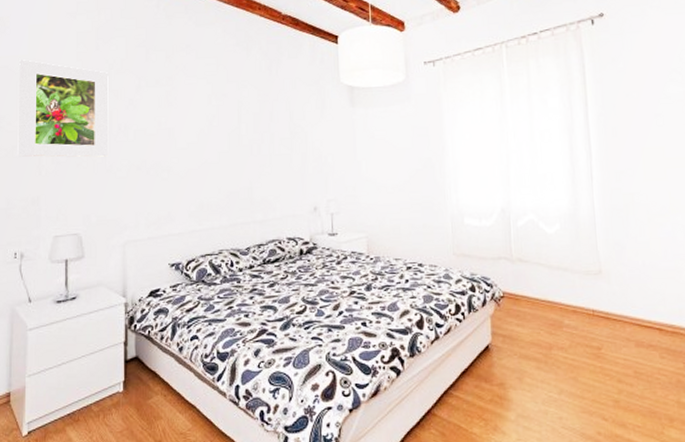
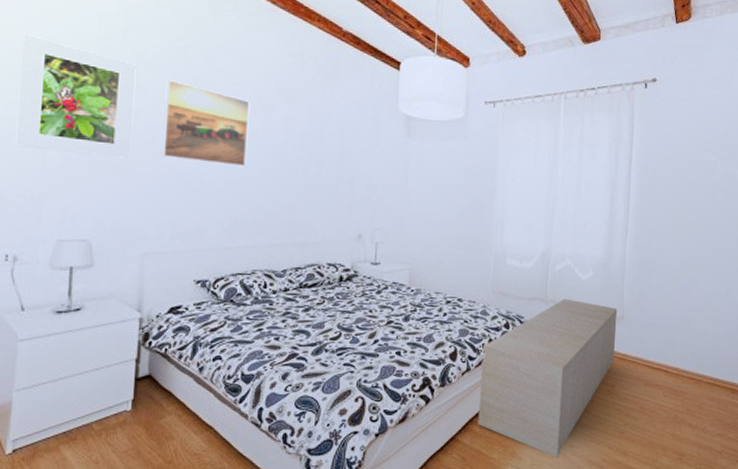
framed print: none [133,82,206,154] -> present [162,80,250,167]
storage bench: none [449,255,597,431] -> present [478,298,618,458]

